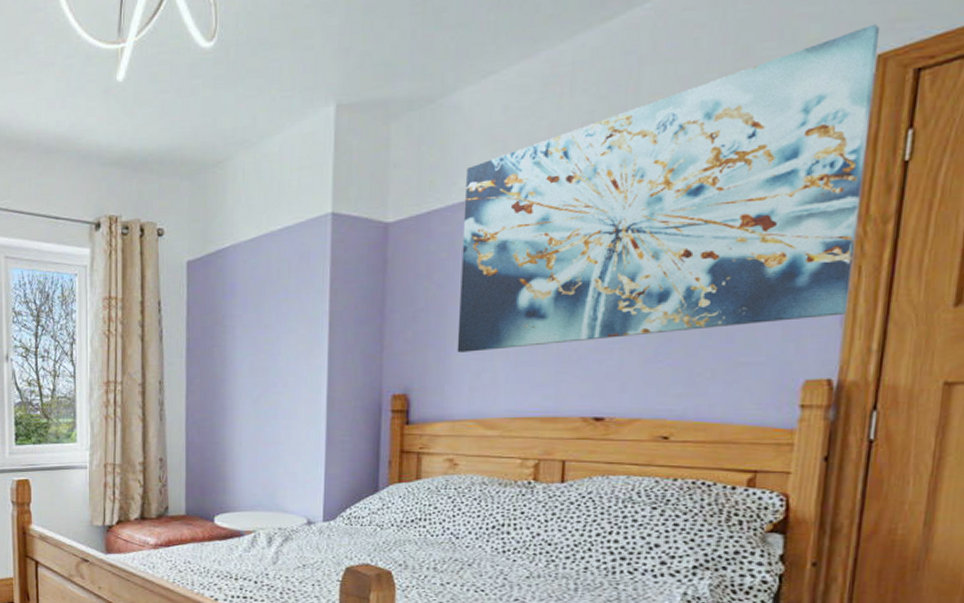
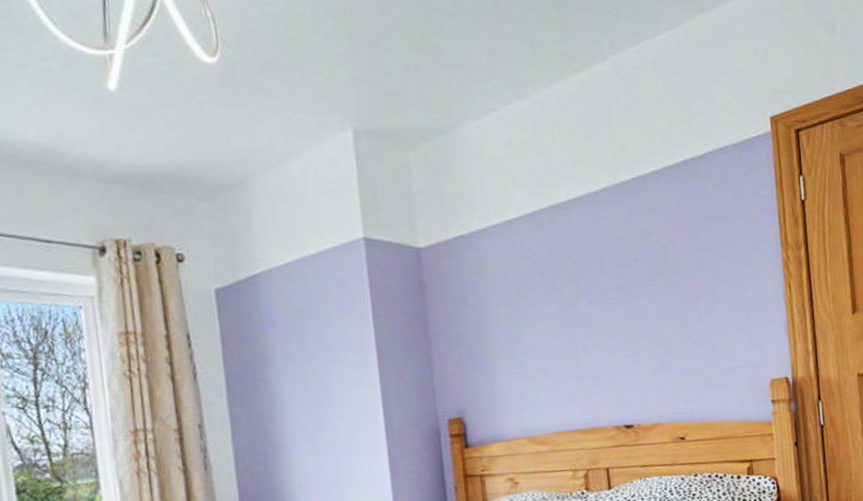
wall art: present [457,24,880,353] -> none [484,93,788,373]

